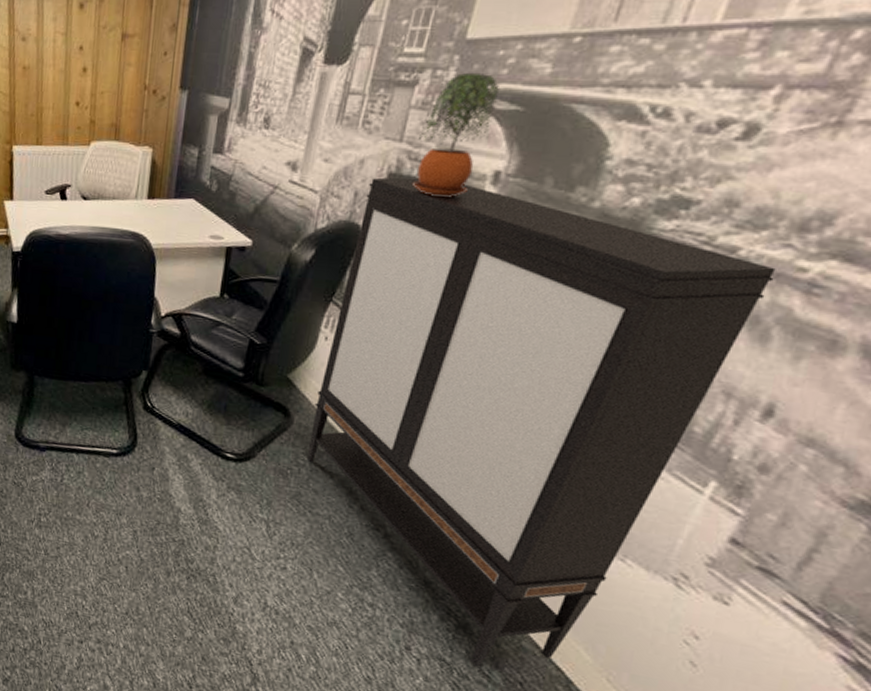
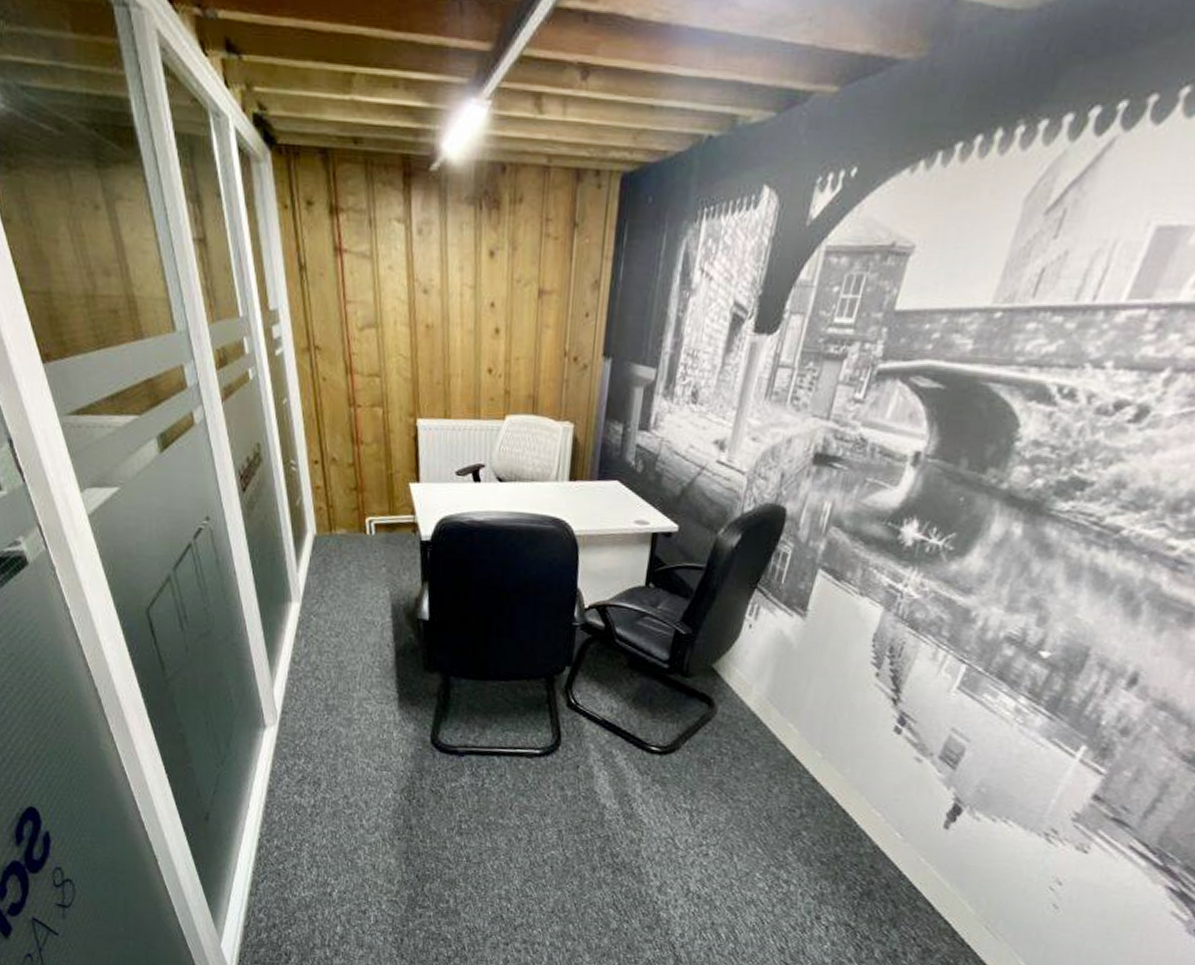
storage cabinet: present [306,177,776,667] -> none [729,458,1151,928]
potted plant: present [413,72,500,197] -> none [838,346,925,479]

